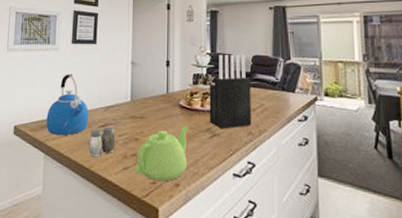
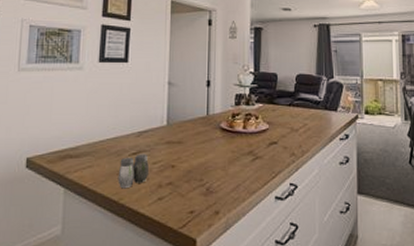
kettle: present [46,74,89,135] -> none [67,96,119,166]
teapot: present [135,125,189,182] -> none [171,149,230,210]
knife block: present [209,54,252,129] -> none [251,73,295,151]

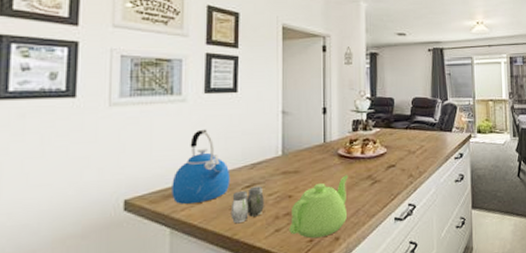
kettle: none [67,96,119,166] -> present [172,129,231,204]
teapot: none [171,149,230,210] -> present [289,175,349,239]

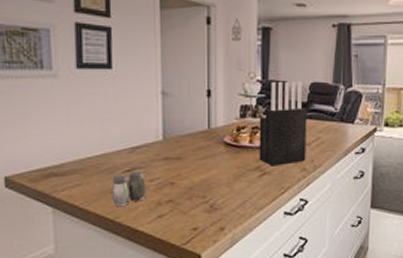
kettle: present [172,129,231,204] -> none [50,108,110,184]
teapot: present [289,175,349,239] -> none [172,164,235,227]
knife block: none [369,97,412,175] -> present [259,81,307,167]

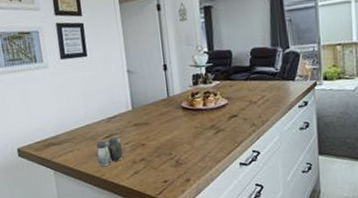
knife block: present [259,81,307,167] -> none [209,48,254,125]

